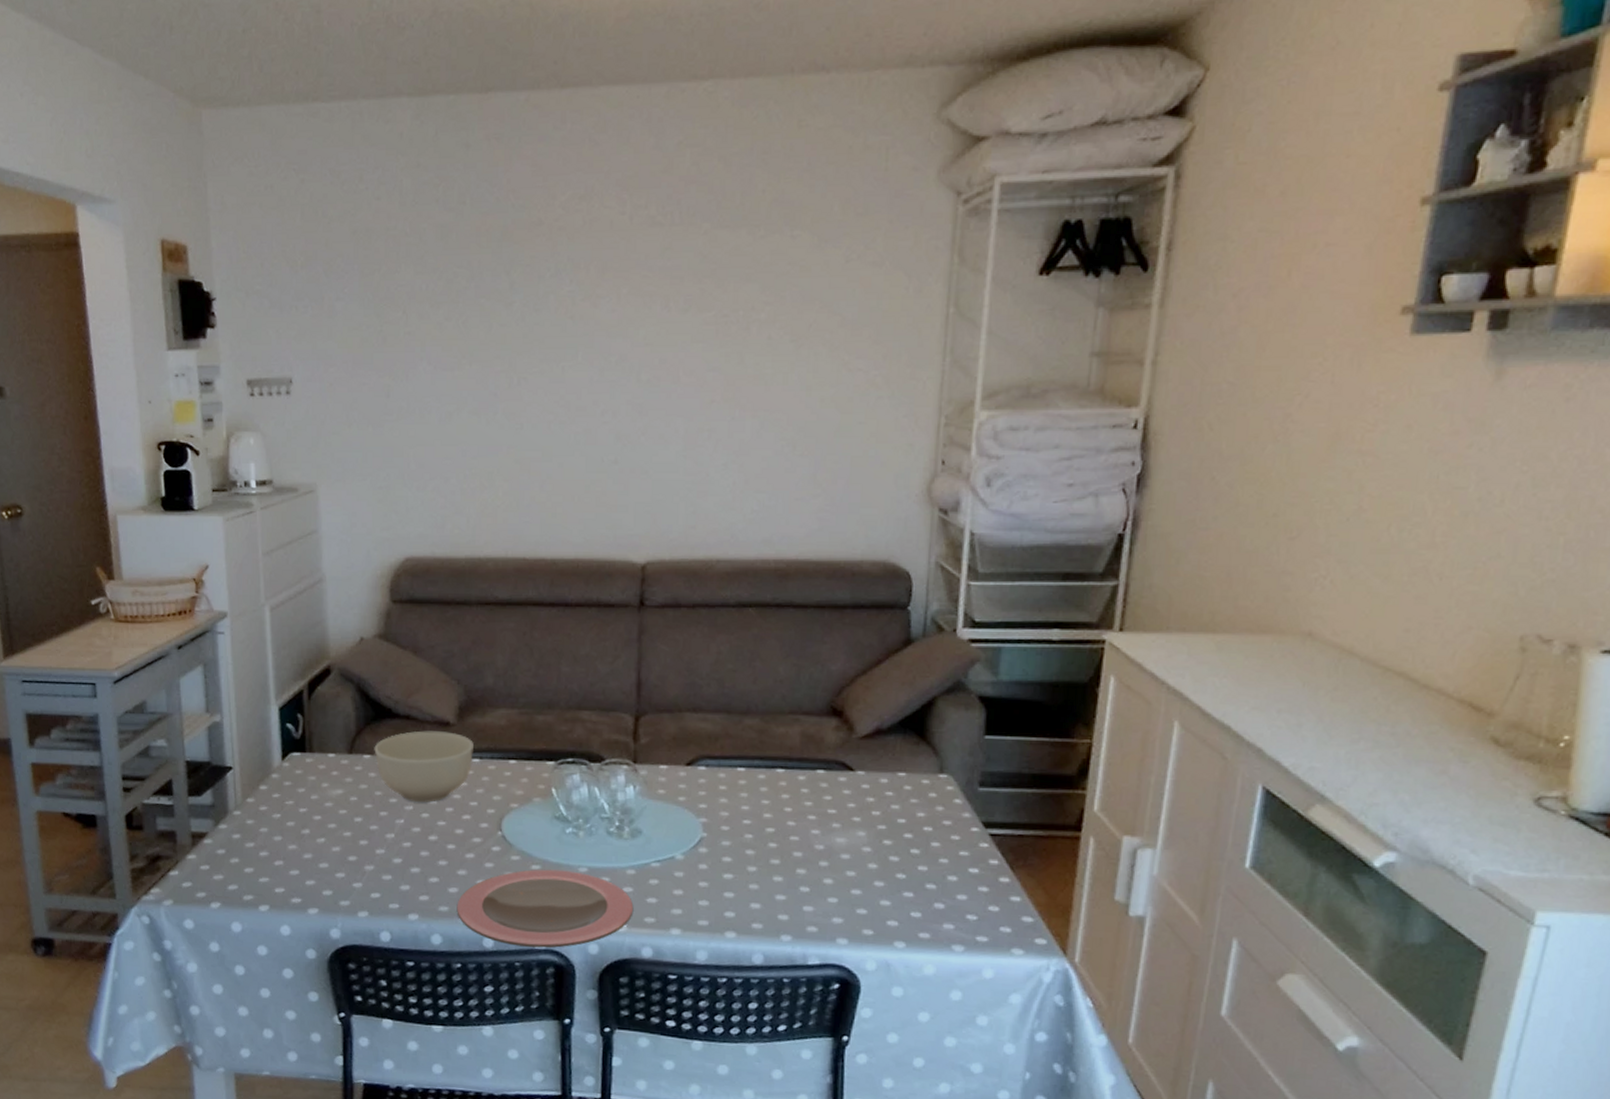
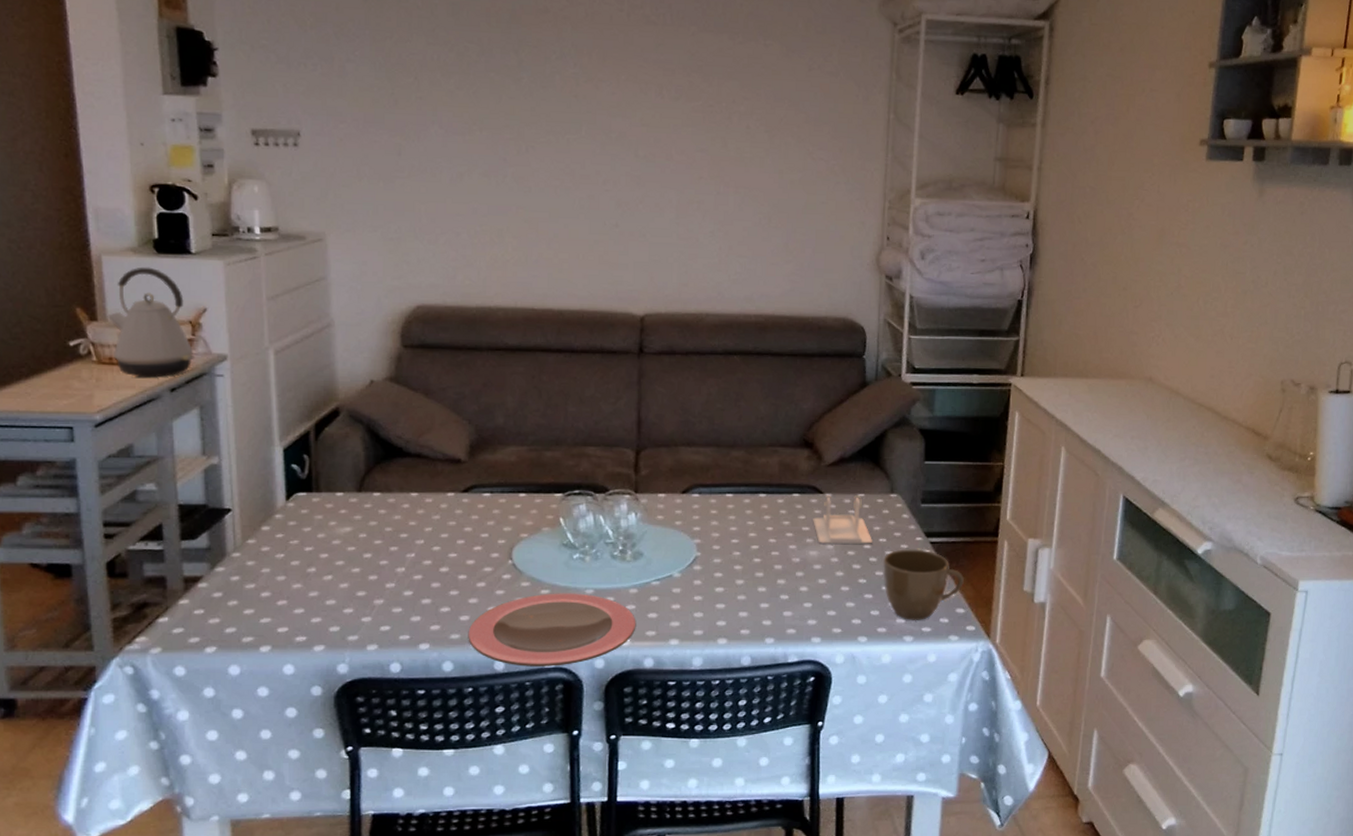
kettle: none [122,525,198,635] -> present [107,267,194,378]
bowl: present [374,731,473,802] -> none [384,468,484,536]
napkin holder: none [841,775,916,833] -> present [813,497,873,545]
cup: none [926,841,1035,927] -> present [882,549,965,620]

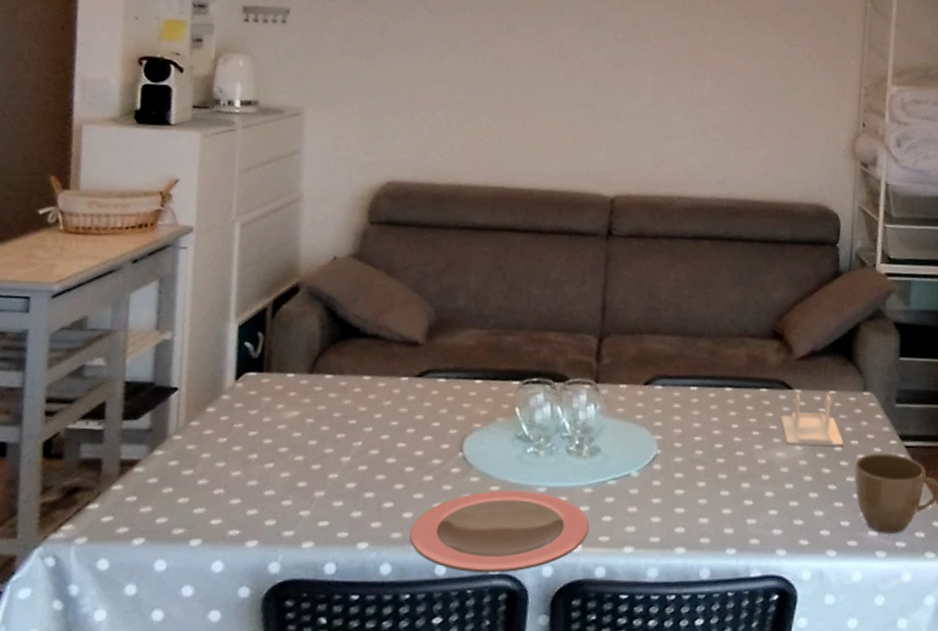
kettle: present [107,267,194,378] -> none [80,136,161,248]

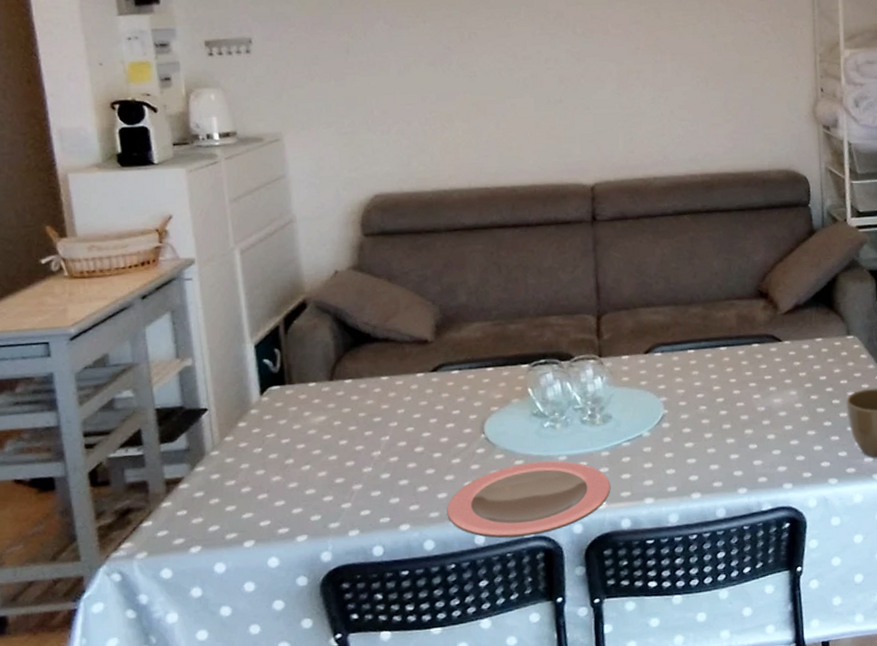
napkin holder: present [781,394,845,446] -> none [774,342,835,391]

